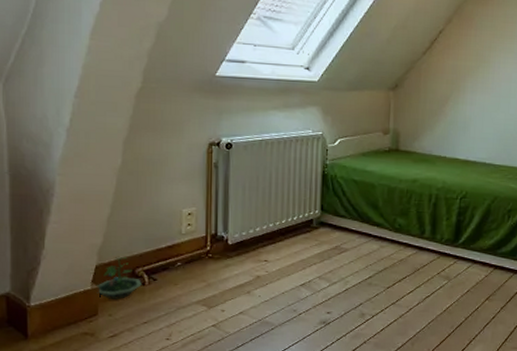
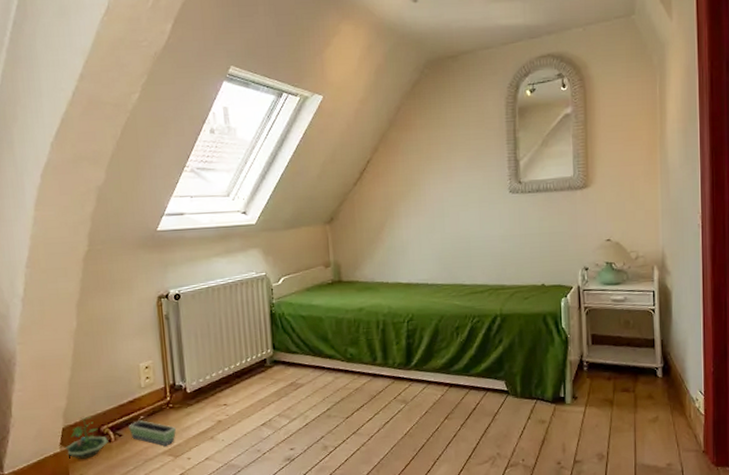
planter: none [164,267,214,296] -> present [128,420,177,446]

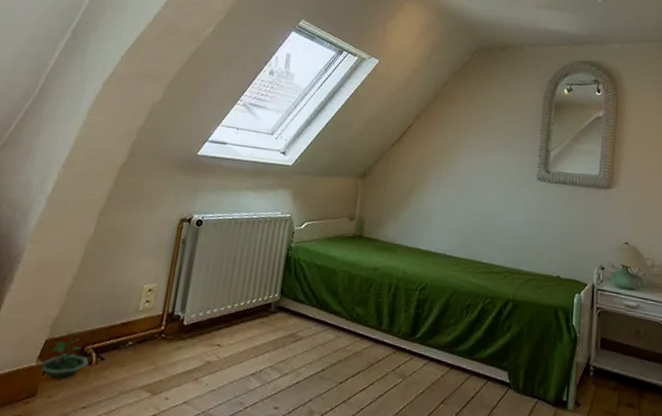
planter: present [128,420,177,446] -> none [113,346,163,380]

